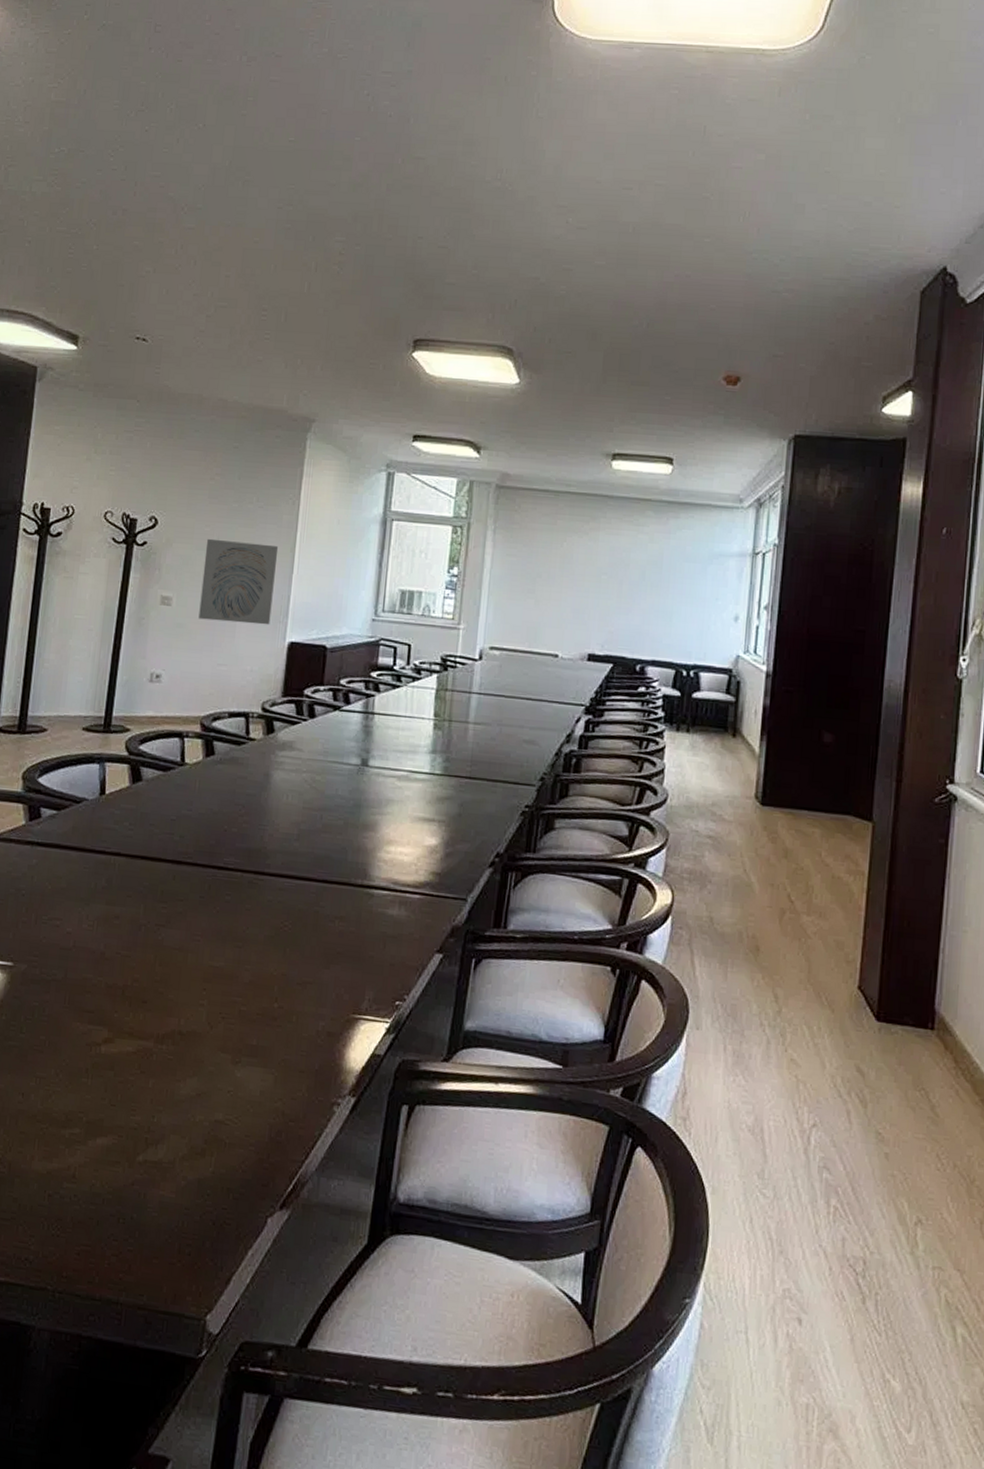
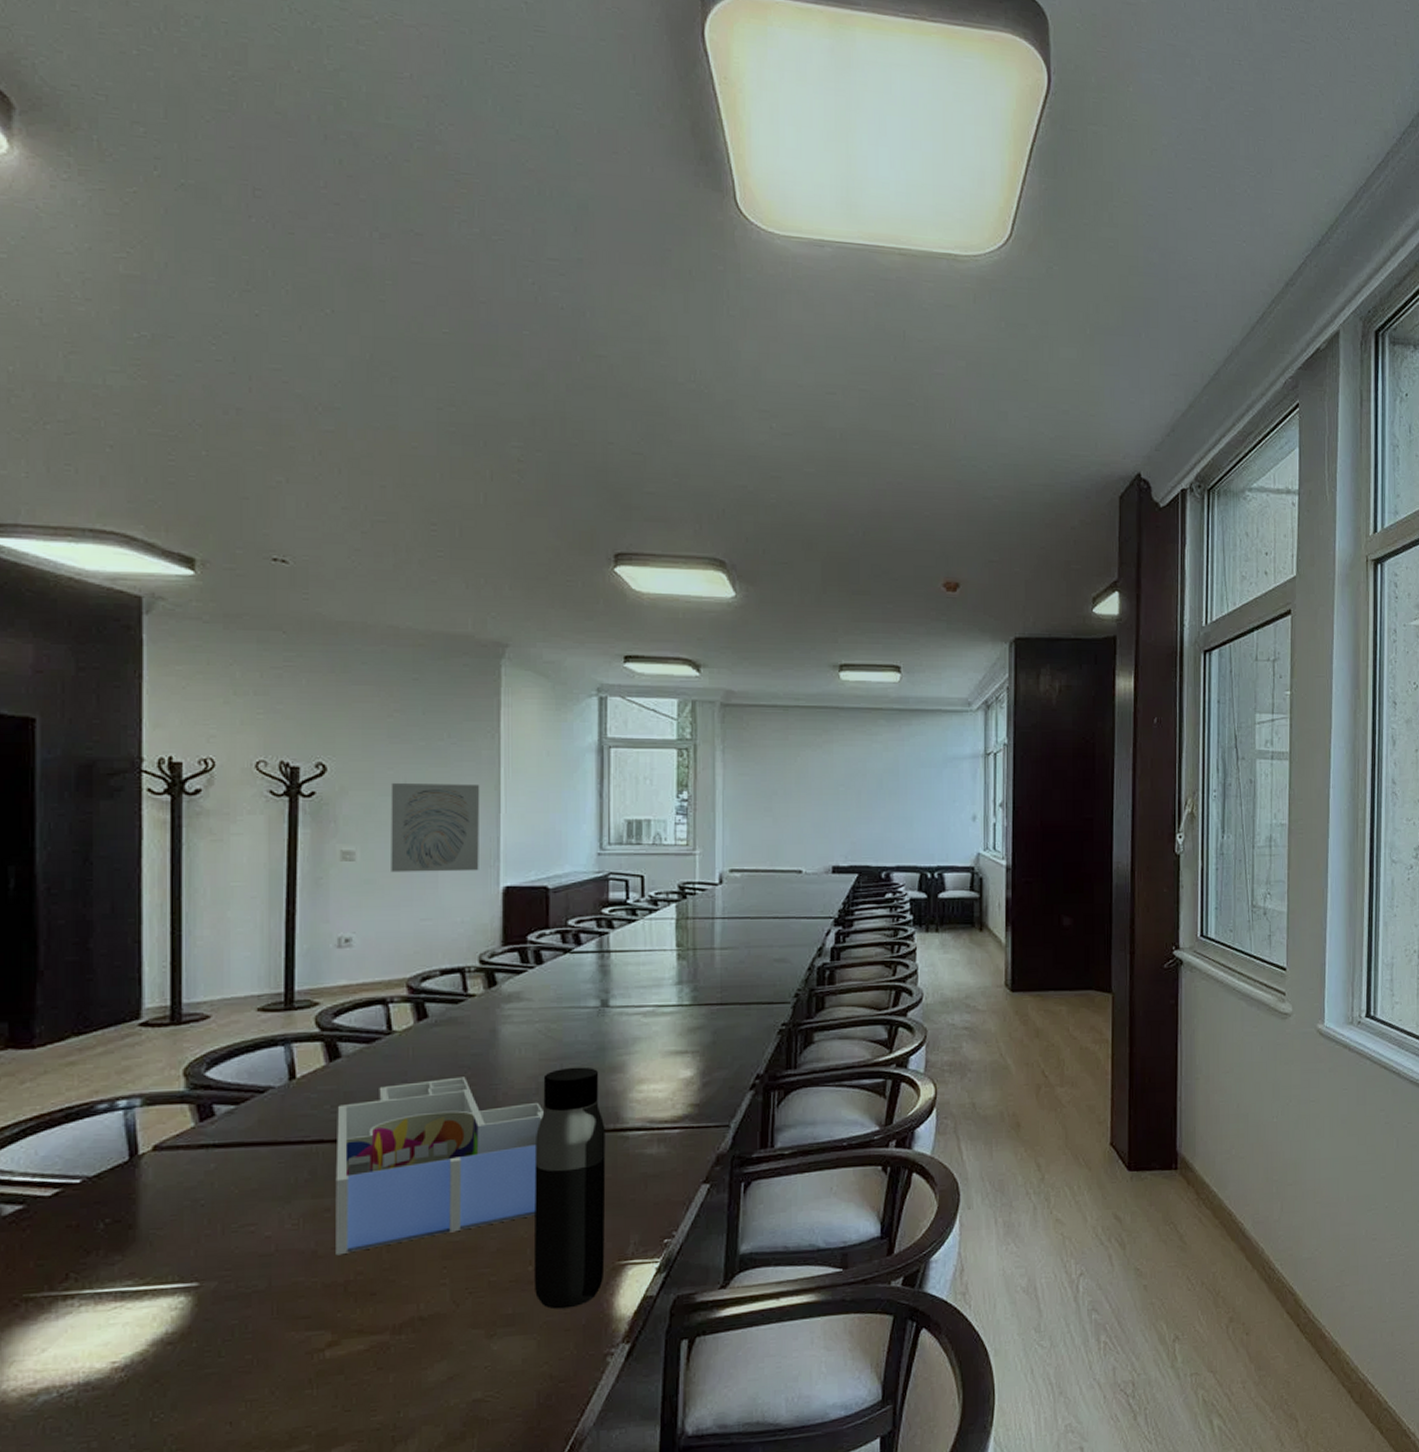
desk organizer: none [119,812,302,961] -> present [335,1077,543,1256]
water bottle: none [277,819,354,1051] -> present [533,1067,606,1309]

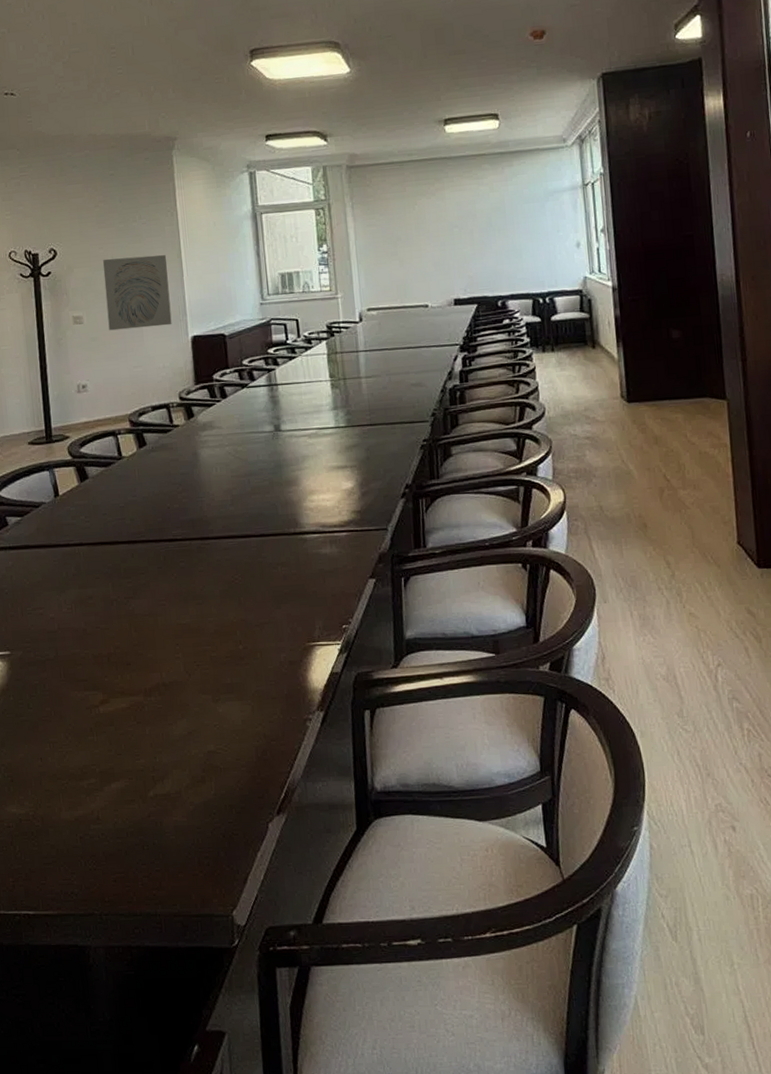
desk organizer: present [335,1077,543,1256] -> none [90,491,241,633]
water bottle: present [533,1067,606,1309] -> none [234,481,298,681]

